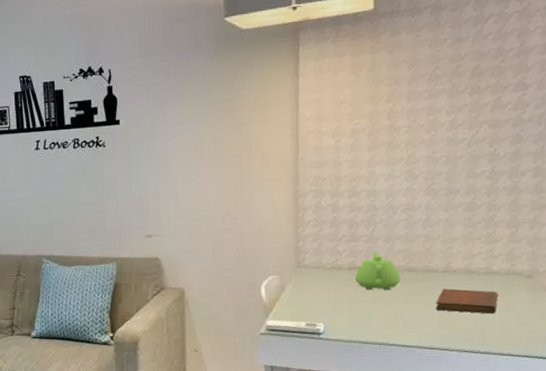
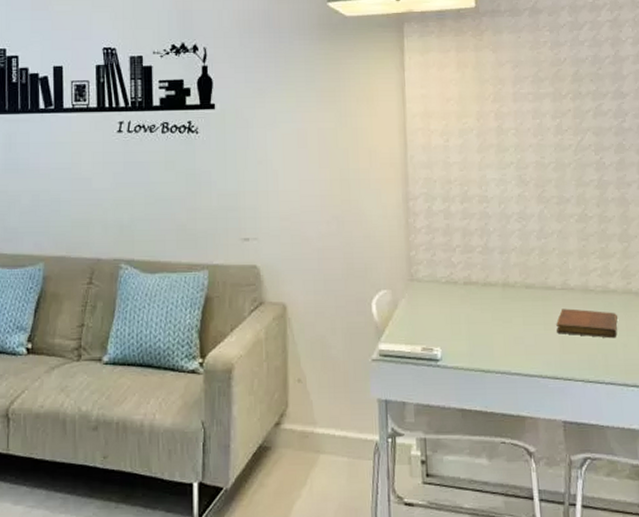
teapot: present [355,252,400,290] -> none [471,265,518,309]

